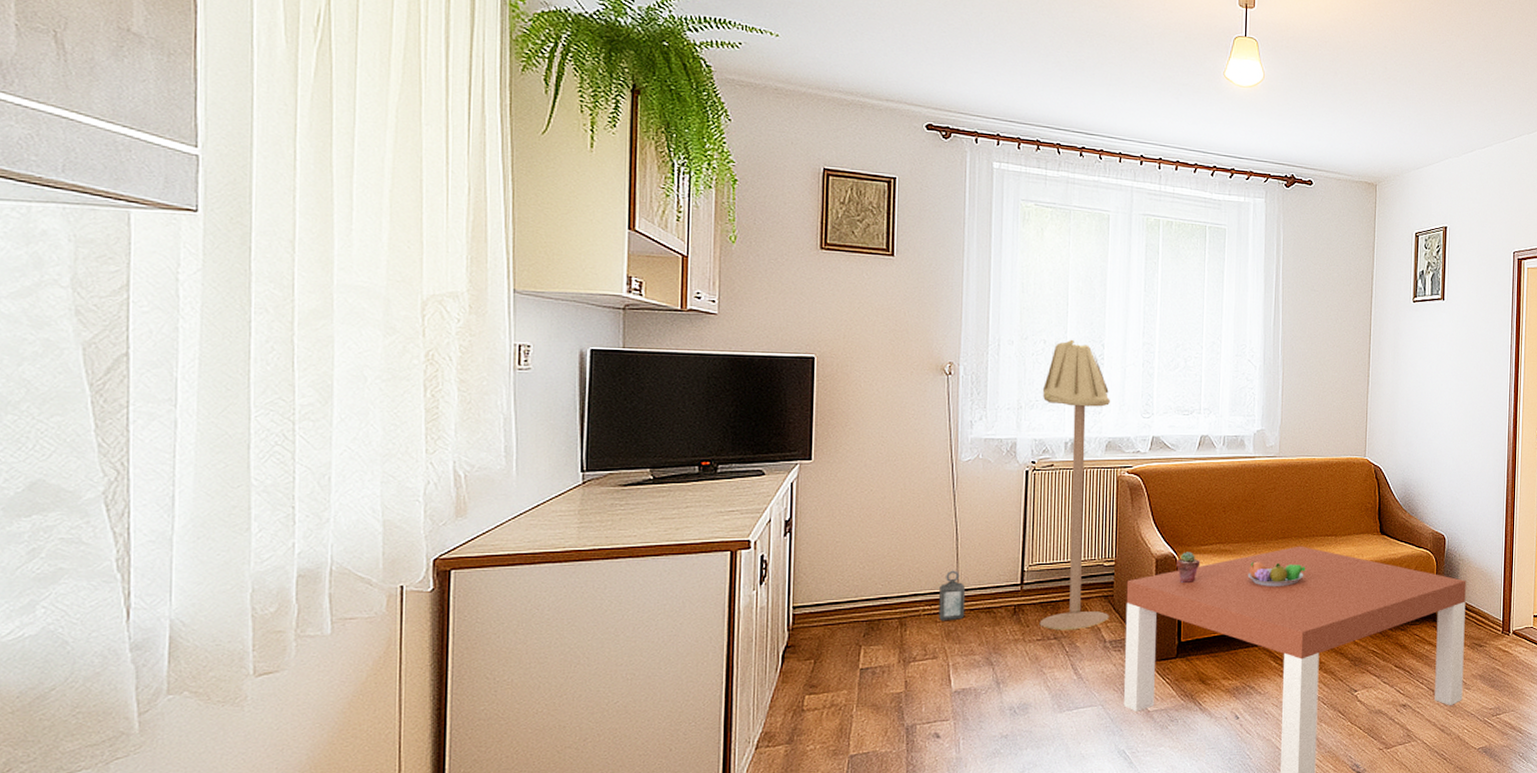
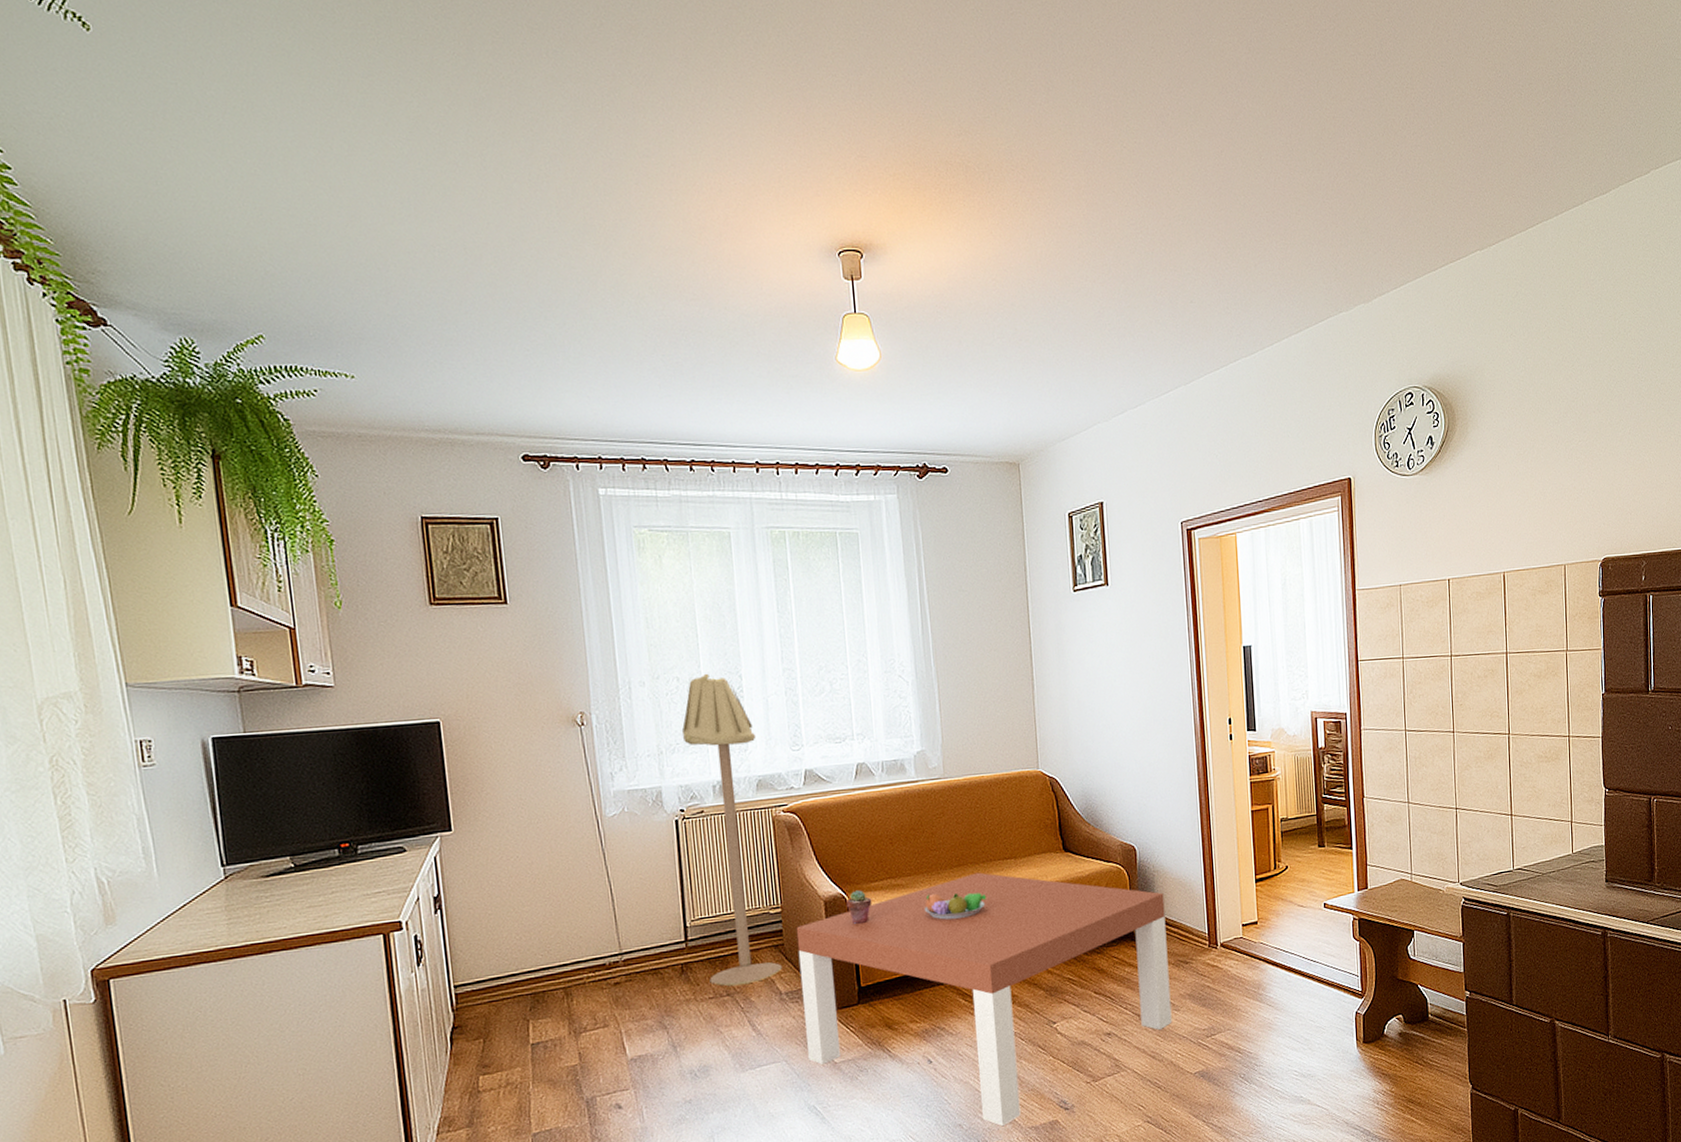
lantern: present [939,570,966,621] -> none [601,932,632,988]

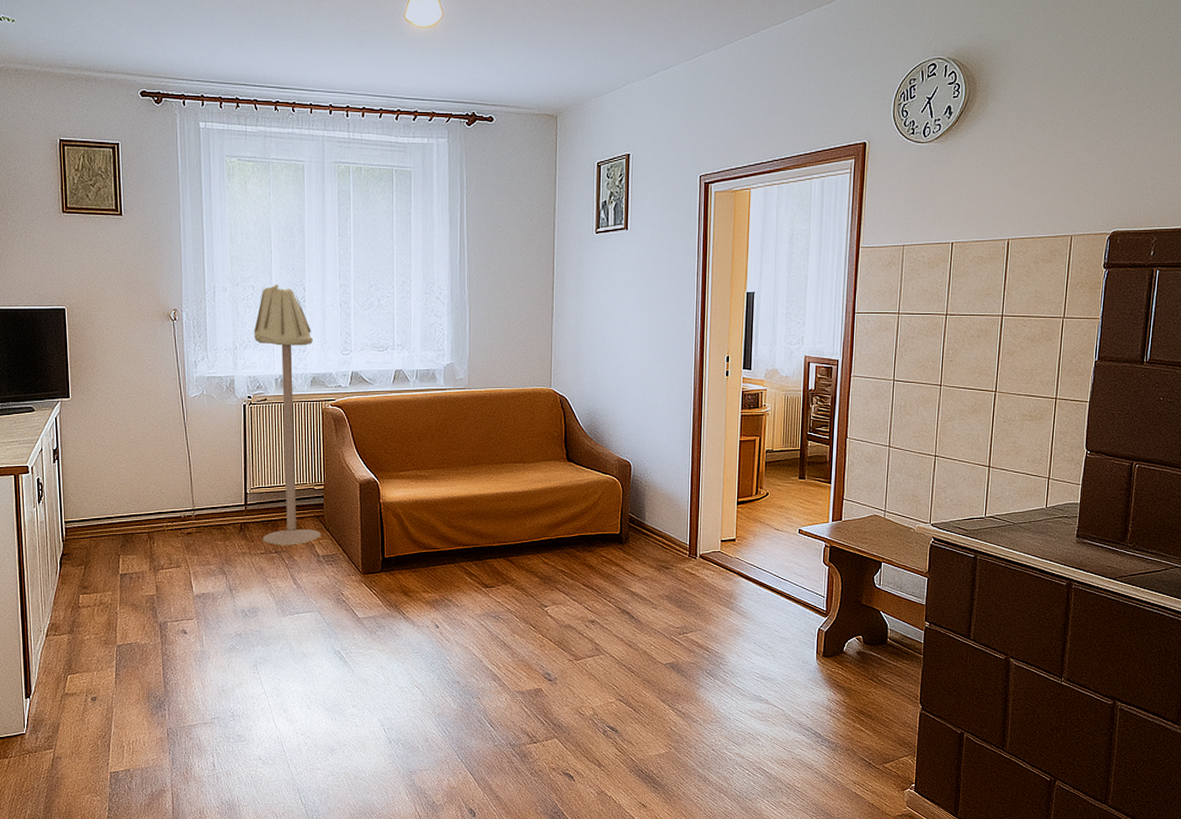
coffee table: present [796,872,1172,1126] -> none [335,472,652,687]
potted succulent: present [846,890,872,925] -> none [378,477,399,506]
fruit bowl: present [925,893,986,920] -> none [443,486,496,509]

